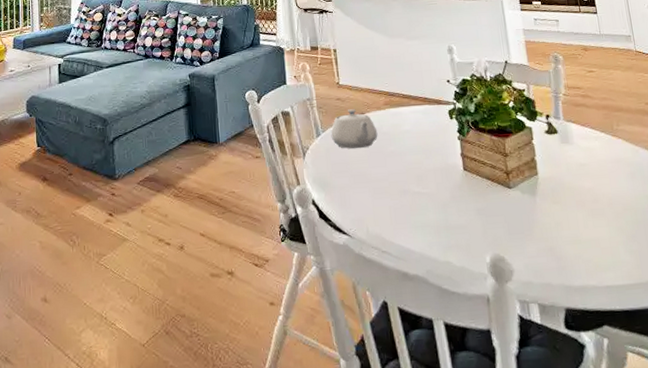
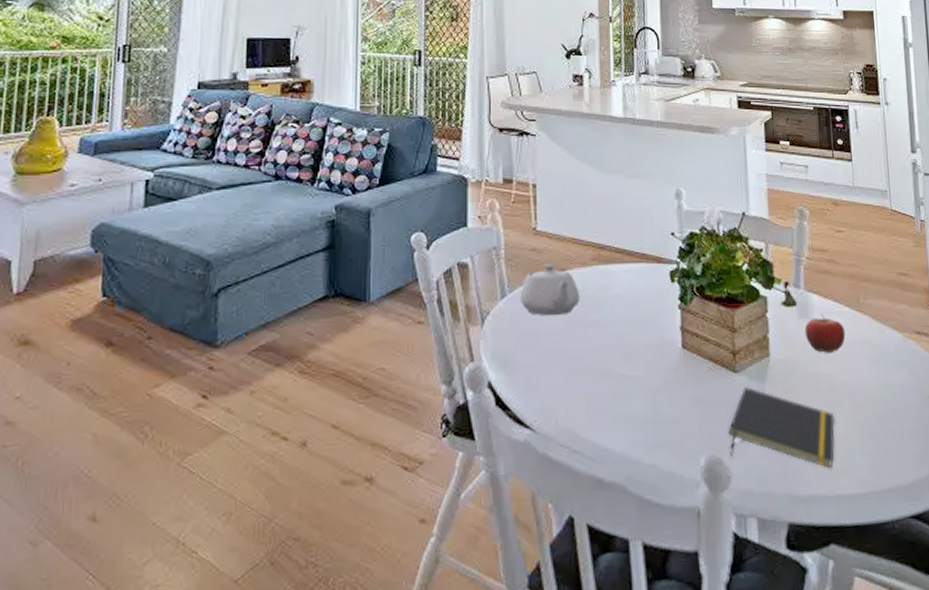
notepad: none [507,199,601,265] -> present [728,386,834,470]
fruit: none [566,139,604,171] -> present [804,313,846,353]

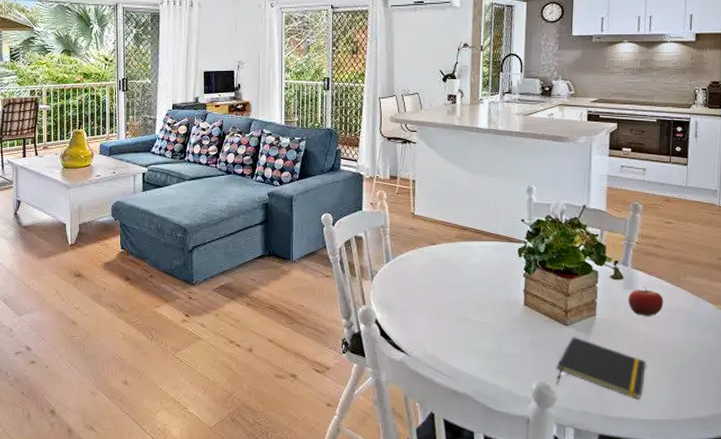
teapot: present [520,264,580,316] -> none [400,239,446,277]

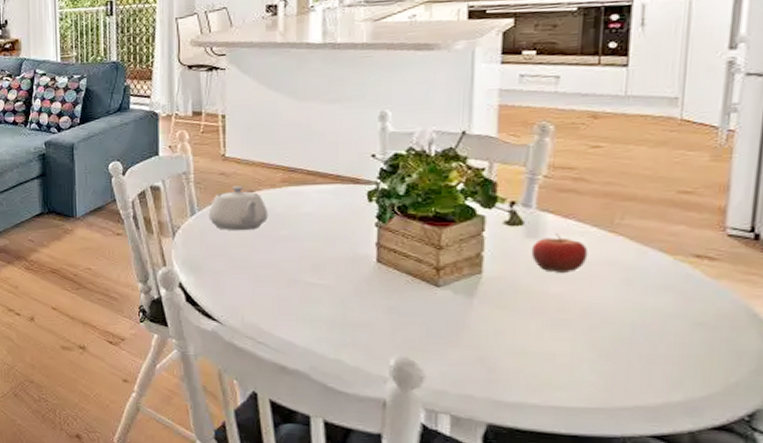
teapot: none [400,239,446,277] -> present [208,186,268,231]
notepad: present [556,336,646,401] -> none [424,300,559,382]

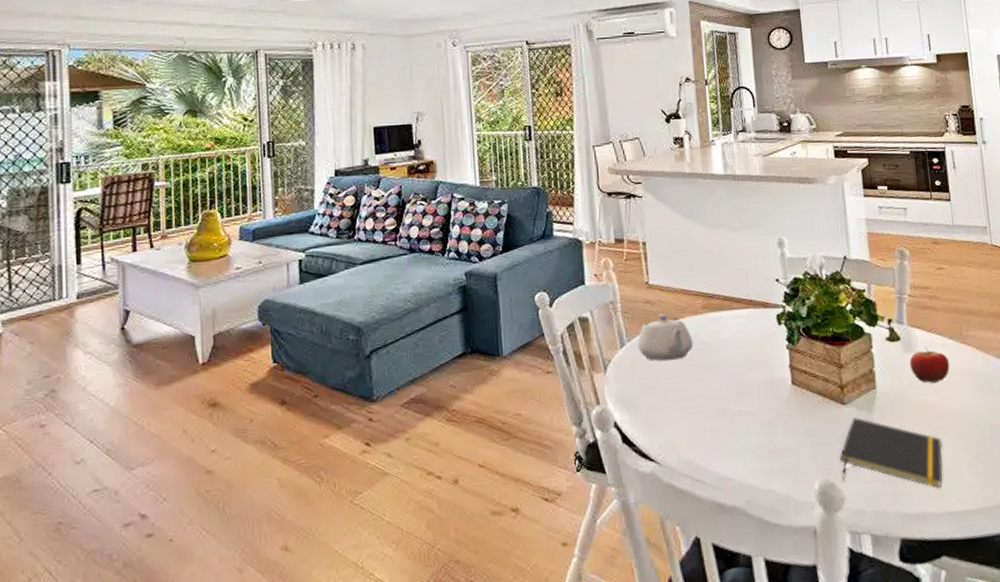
notepad: none [424,300,559,382] -> present [839,416,943,489]

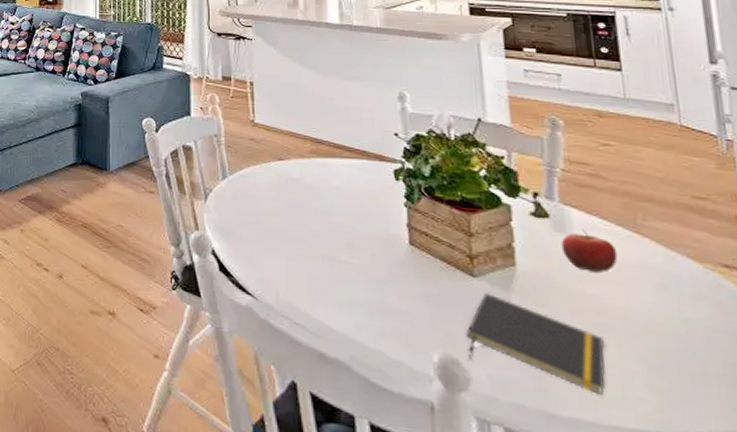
teapot: present [637,314,694,362] -> none [240,153,299,200]

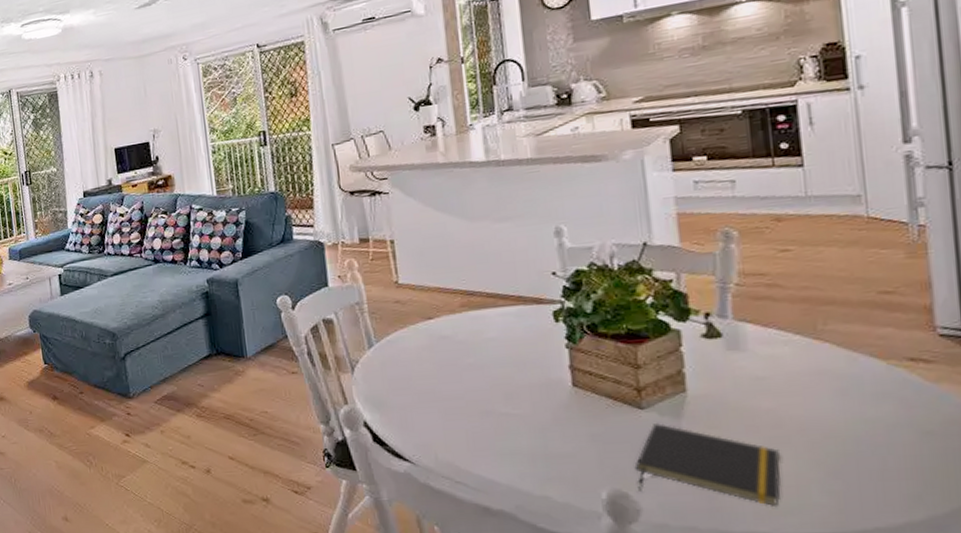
fruit: present [561,229,618,273] -> none [734,344,796,386]

